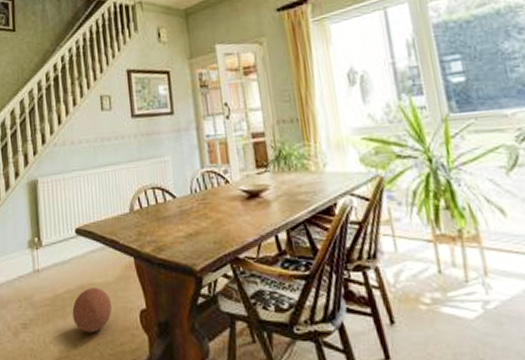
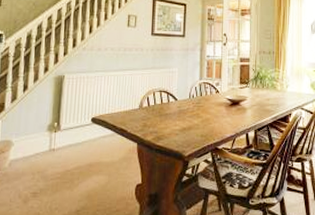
ball: present [72,288,113,333] -> none [78,166,114,202]

